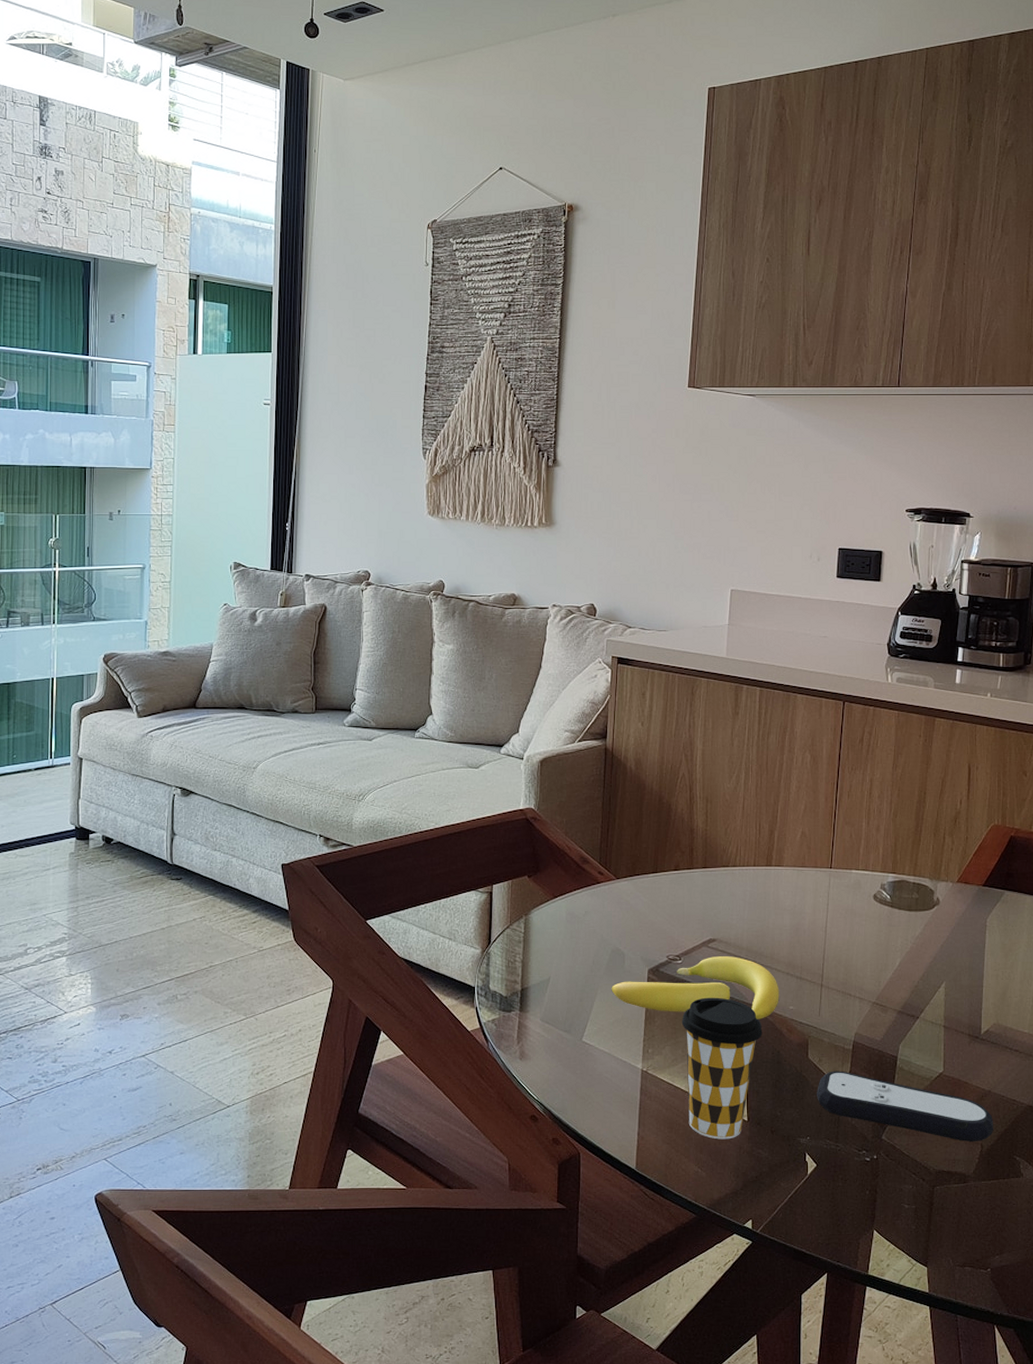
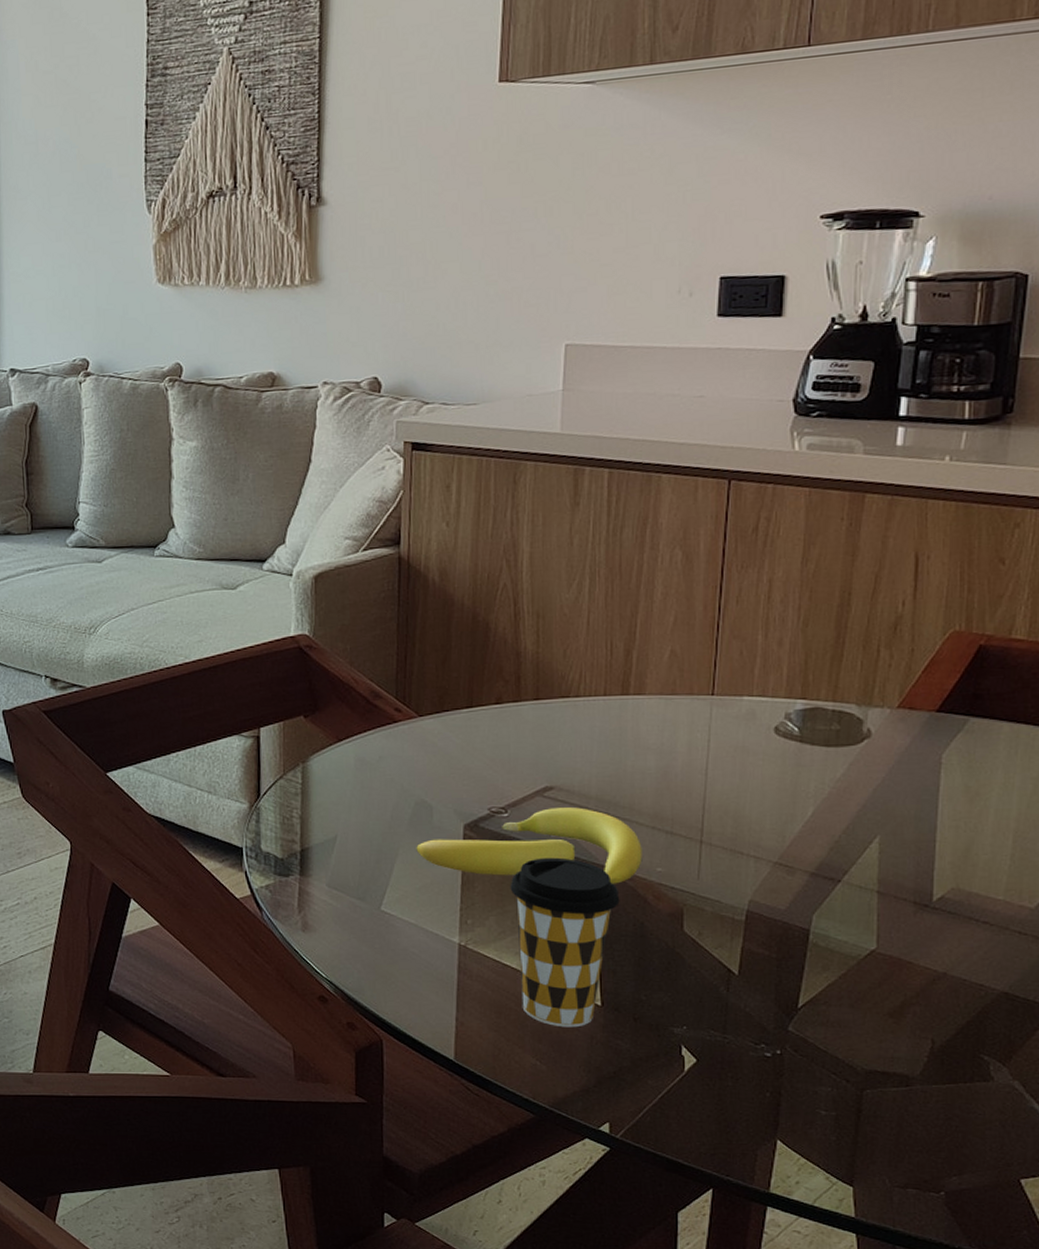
remote control: present [817,1071,994,1141] -> none [696,946,951,1036]

